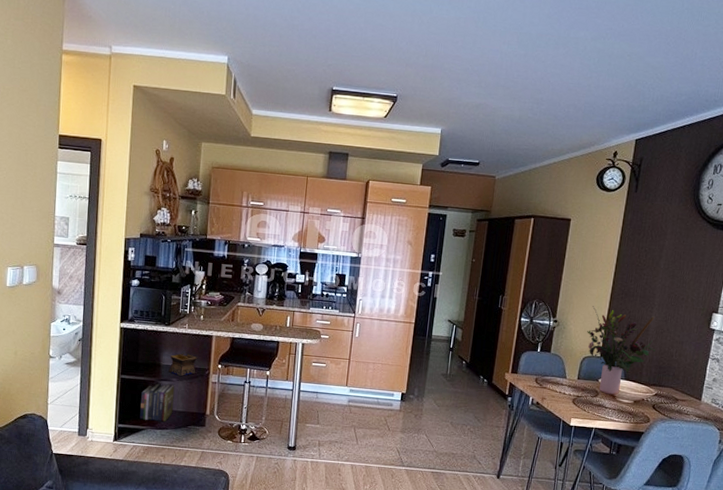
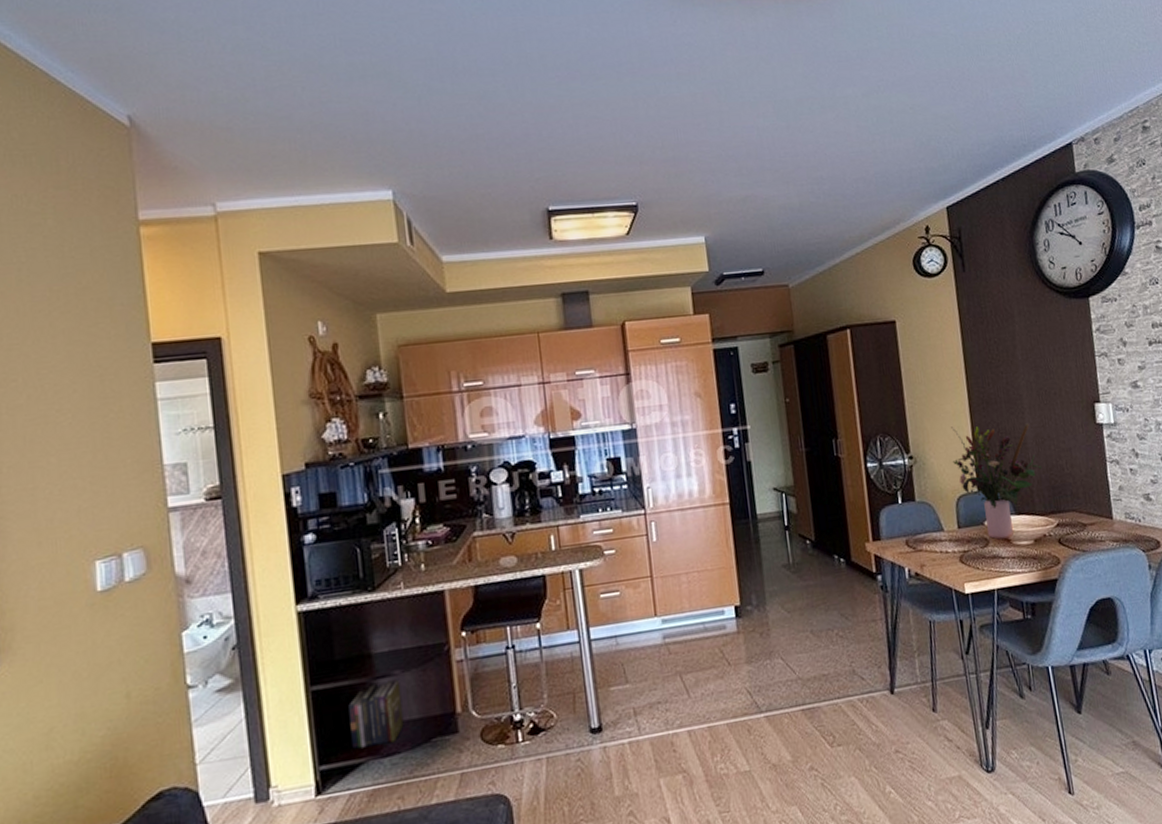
decorative box: present [168,353,197,377] -> none [385,626,429,666]

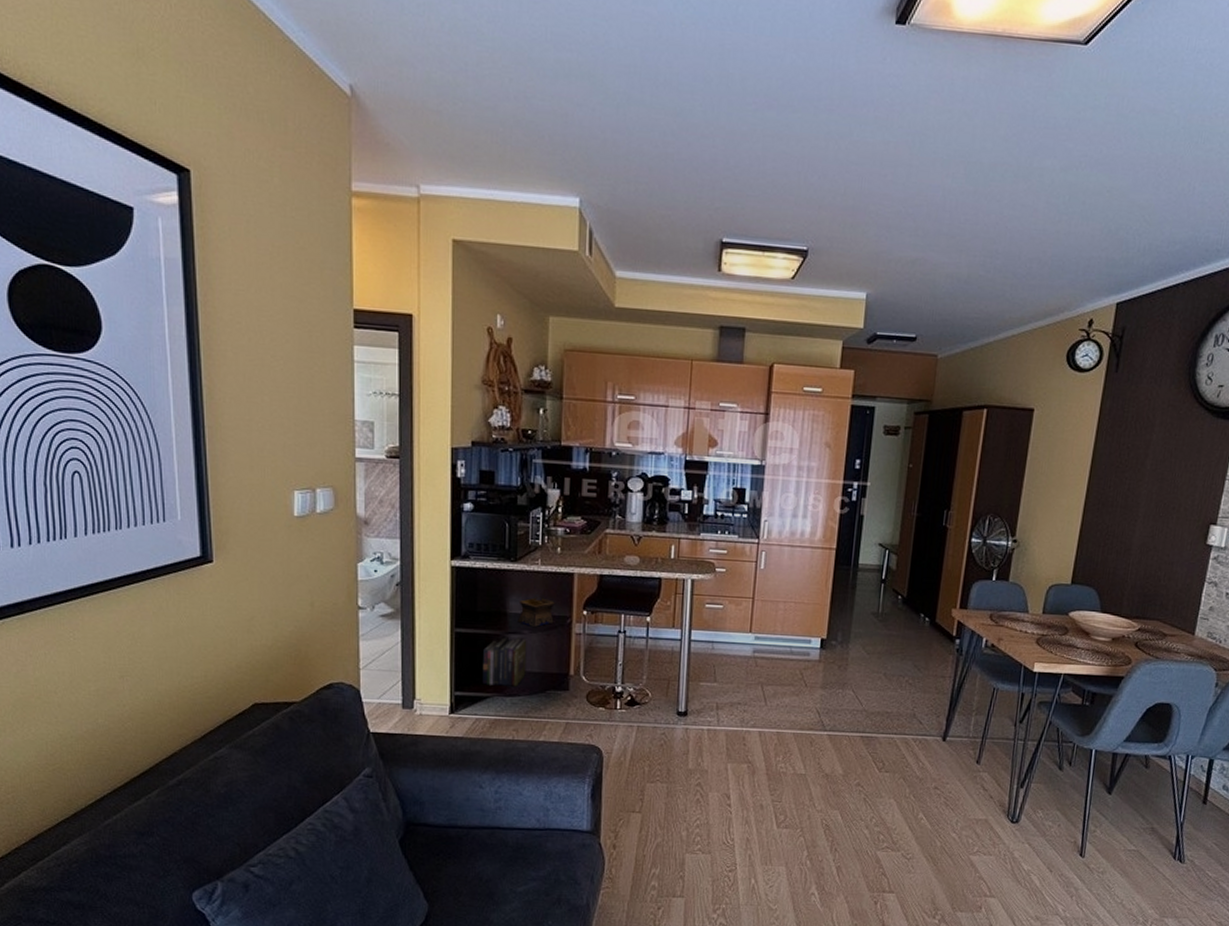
decorative box: none [385,626,429,666] -> present [518,597,555,628]
bouquet: present [951,423,1042,540] -> none [1054,520,1140,632]

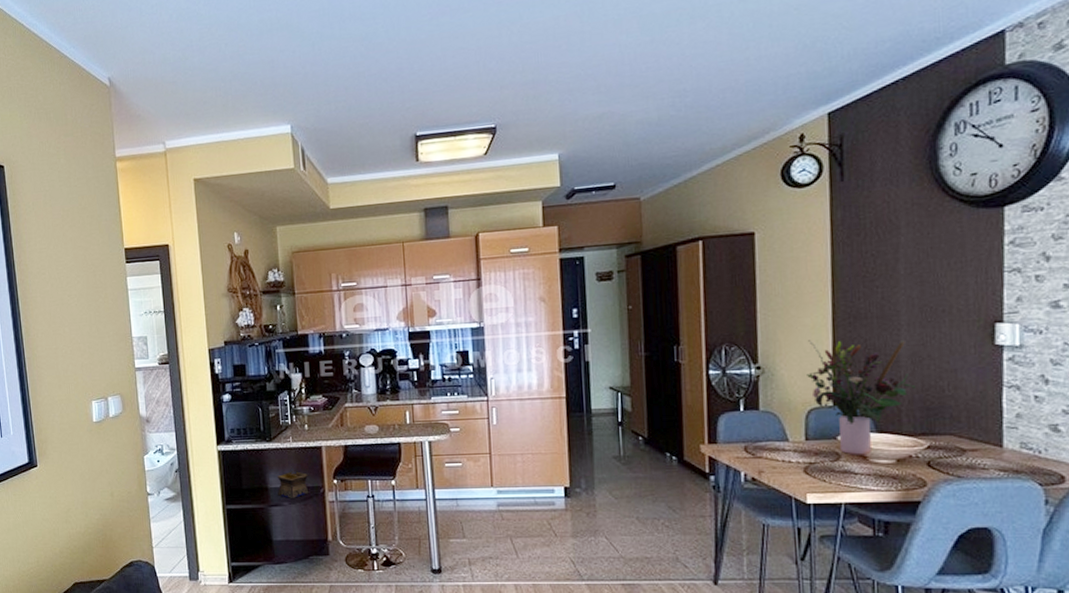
books: present [482,637,527,687] -> none [251,510,290,555]
bouquet: none [1054,520,1140,632] -> present [807,340,916,455]

